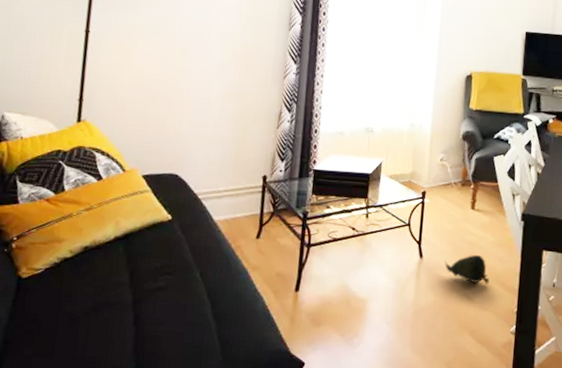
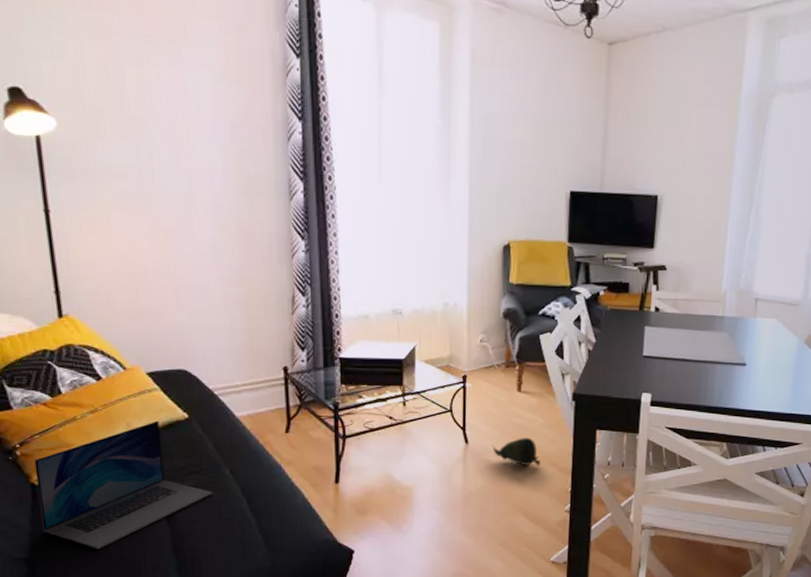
laptop: none [18,220,182,347] -> present [34,420,214,549]

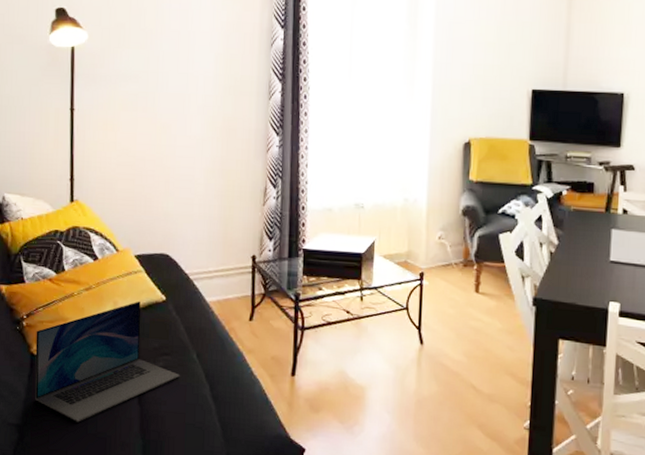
plush toy: present [492,437,541,466] -> none [448,342,498,375]

